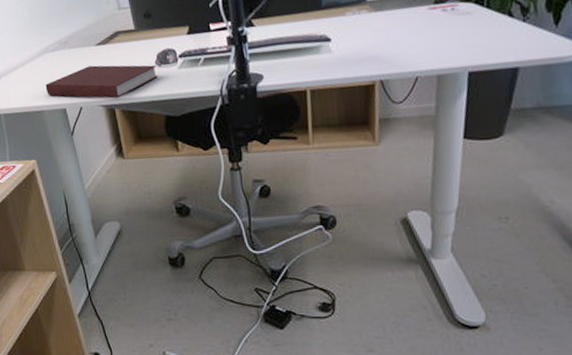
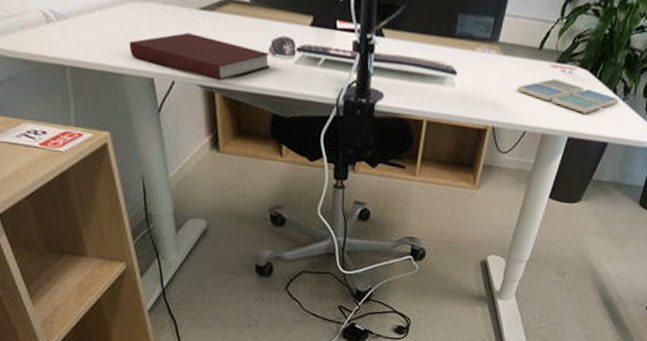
drink coaster: none [398,19,519,45] -> present [517,78,620,114]

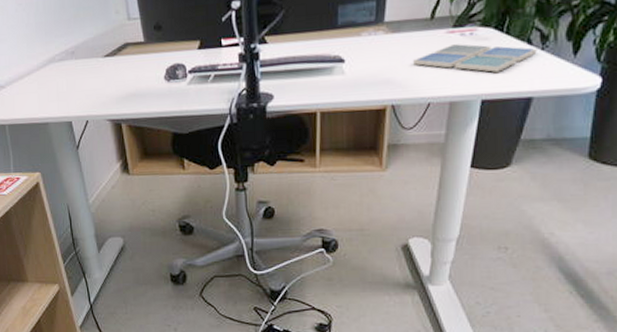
notebook: present [129,32,270,81] -> none [51,78,166,113]

